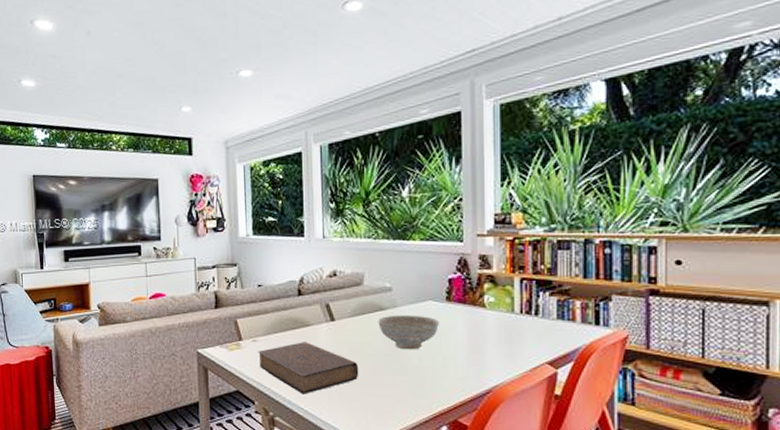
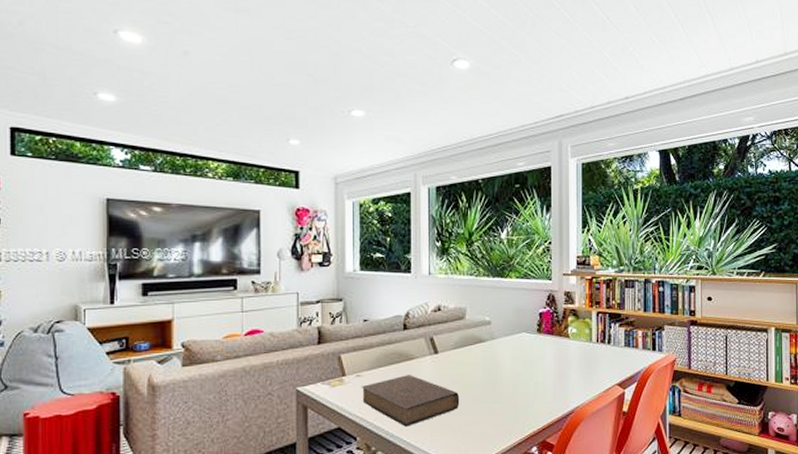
decorative bowl: present [378,315,440,350] -> none [478,346,532,378]

